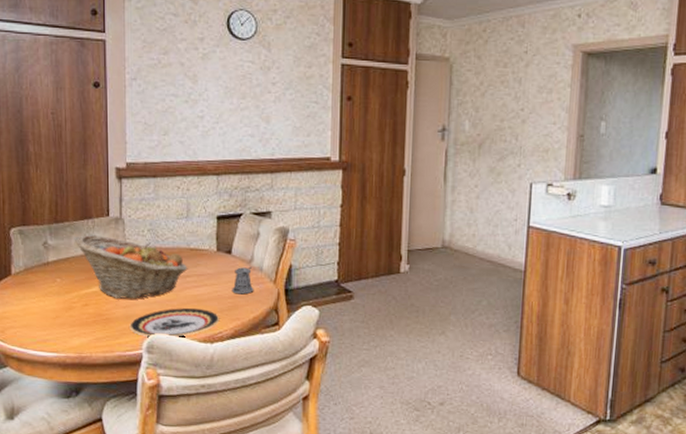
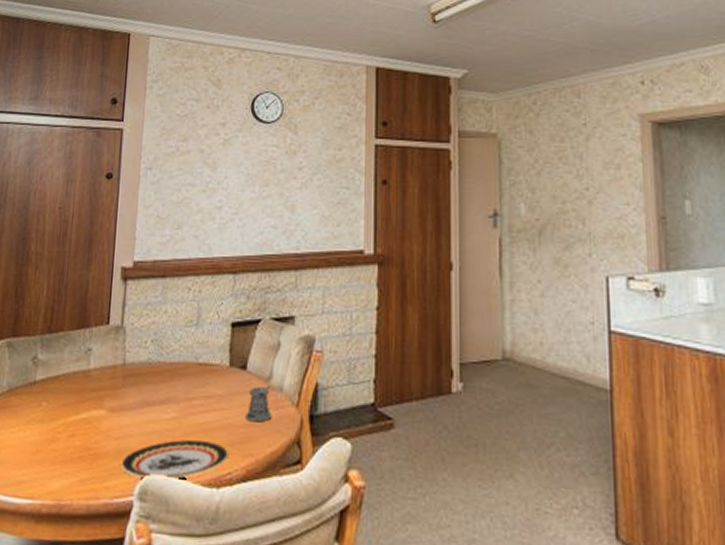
fruit basket: present [75,235,188,299] -> none [68,347,195,428]

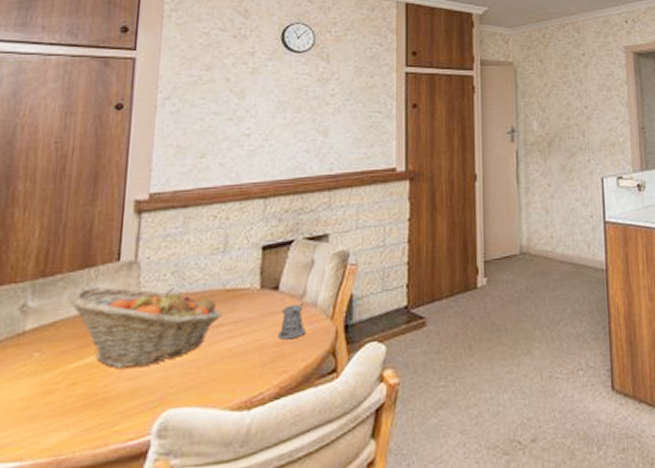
fruit basket: none [68,347,195,428] -> present [68,287,222,368]
plate: present [120,439,230,480] -> none [135,365,261,416]

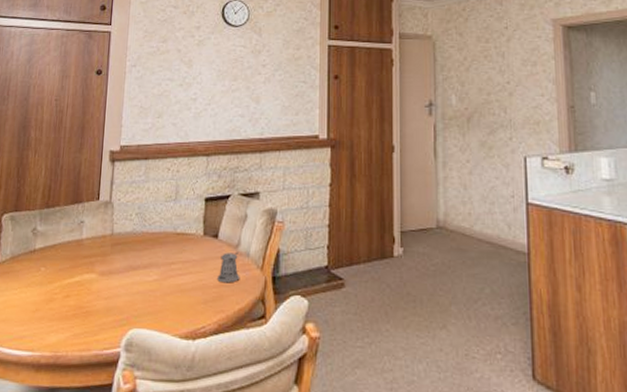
fruit basket: present [68,287,222,368] -> none [64,220,173,289]

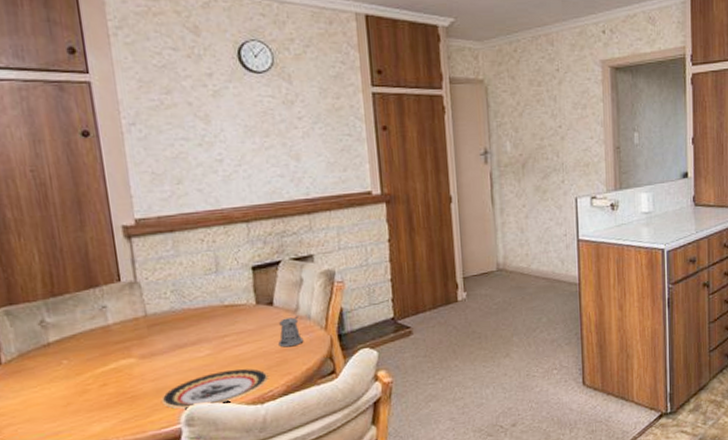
plate: none [109,298,204,334] -> present [161,368,269,409]

